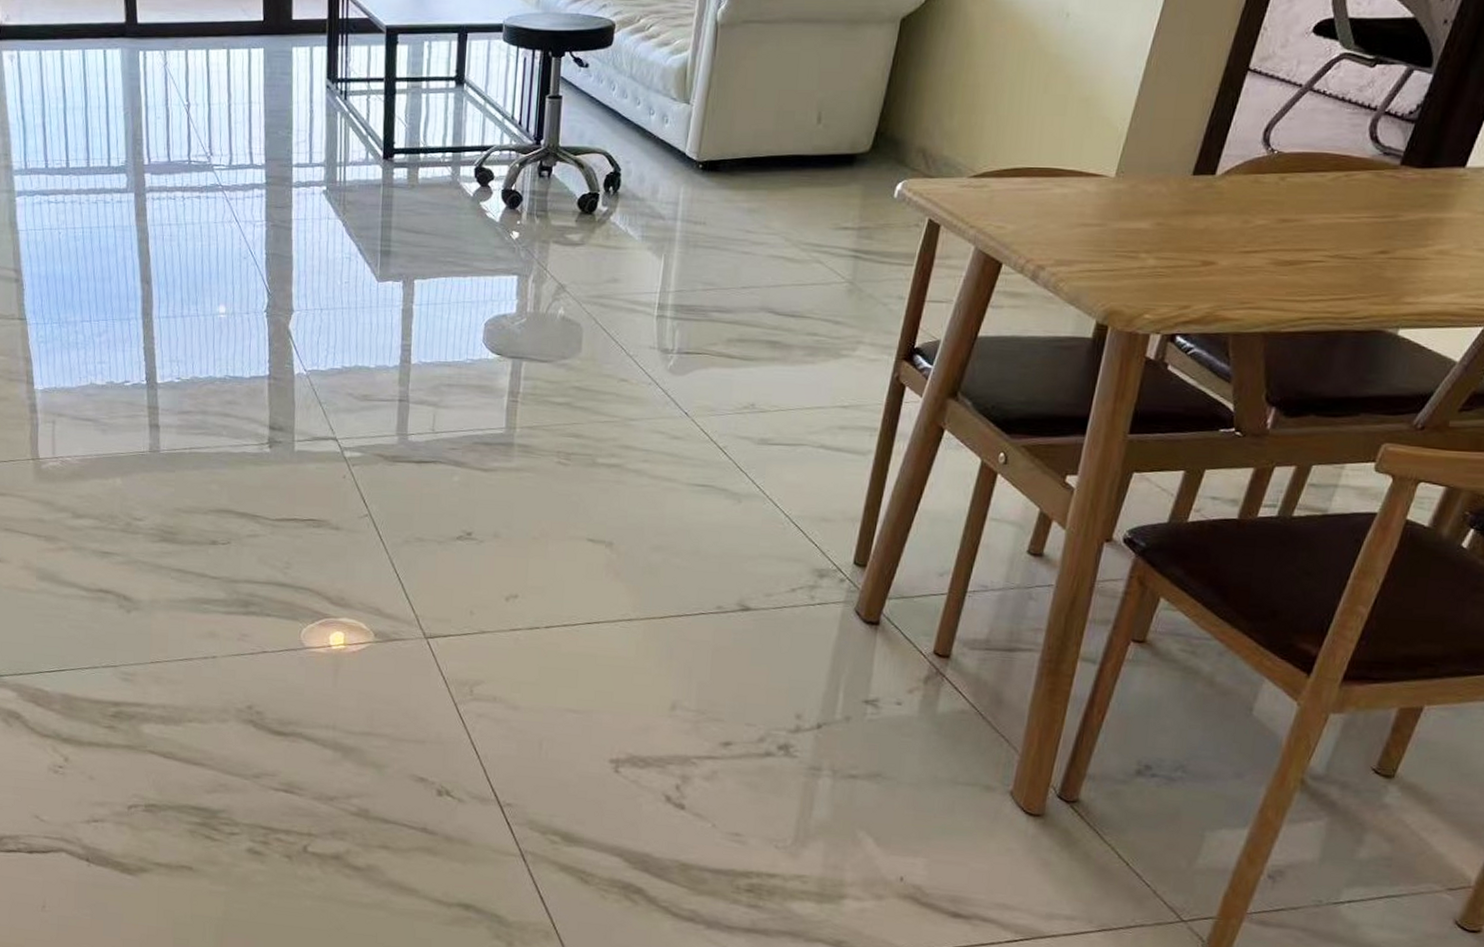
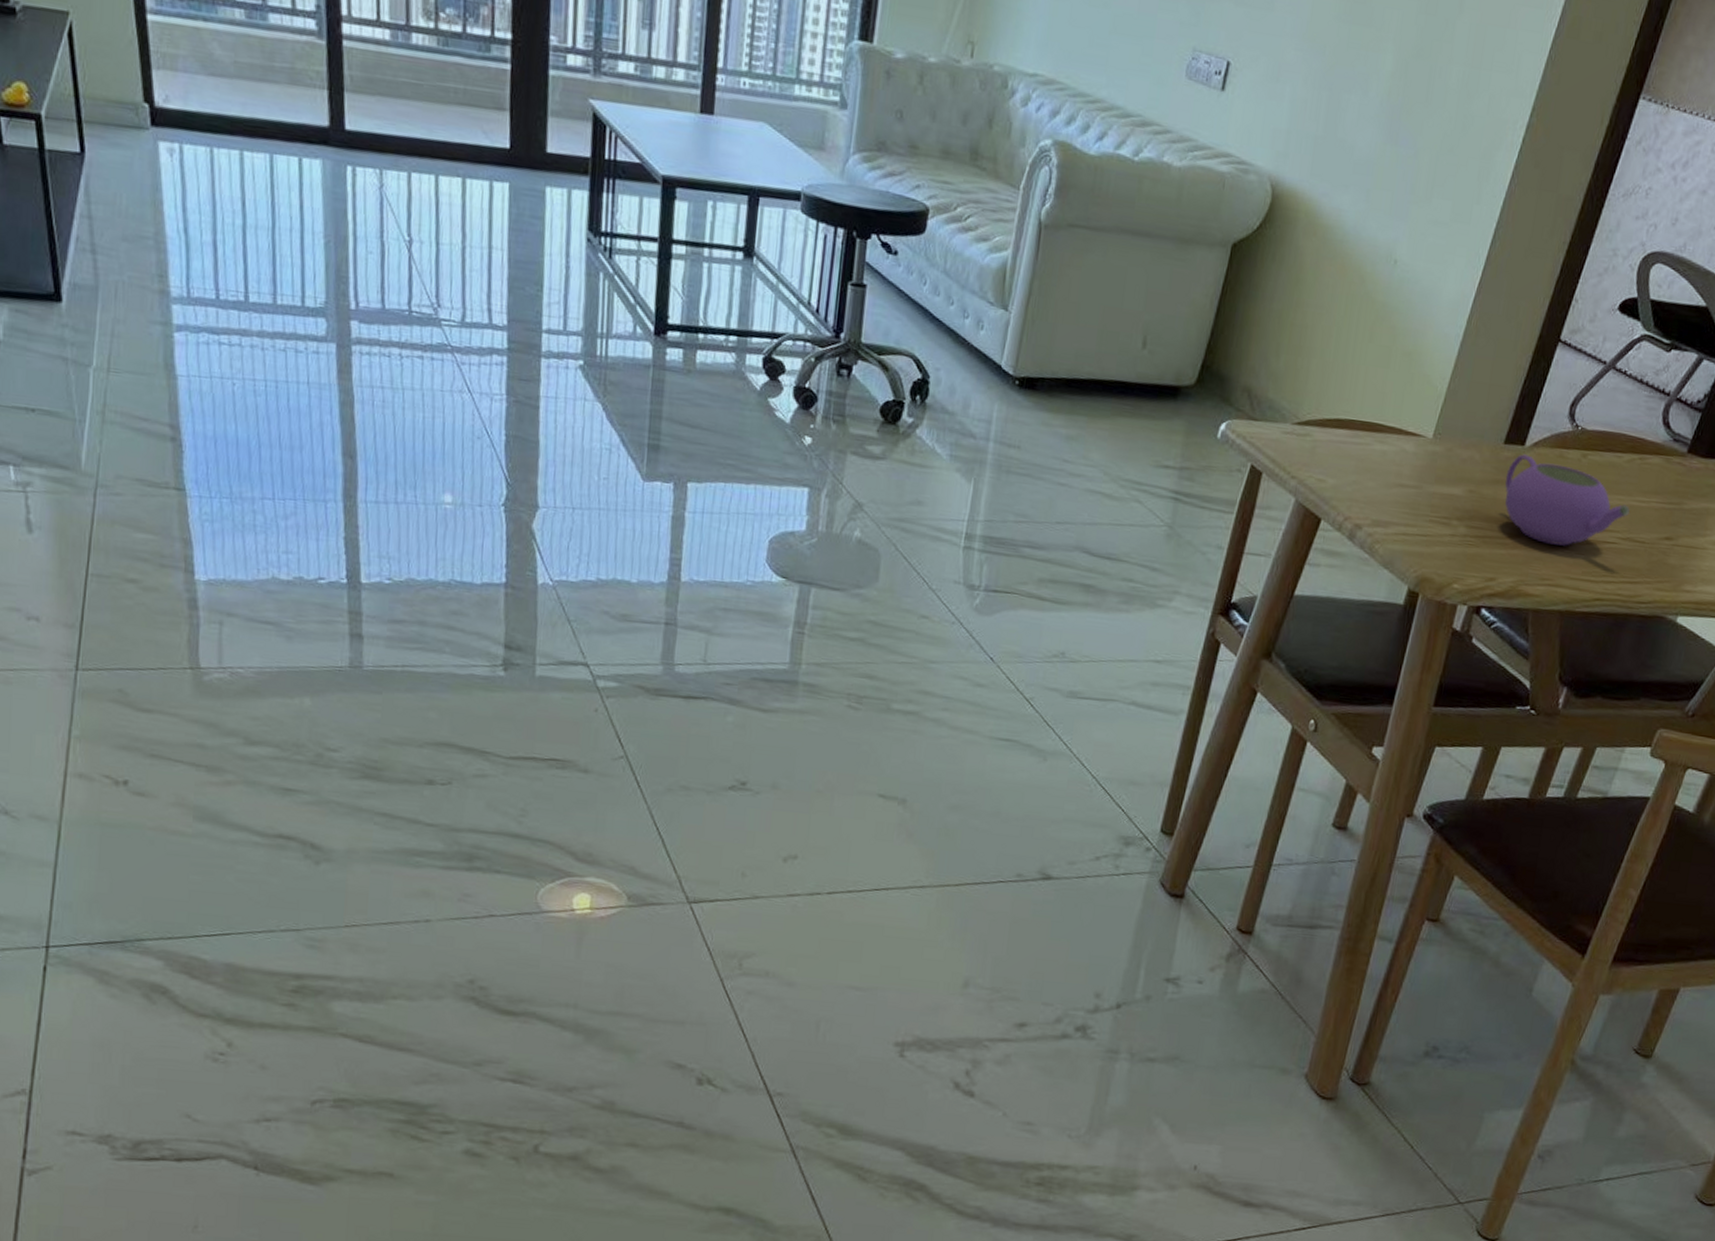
teapot: none [1195,183,1337,269] -> present [1505,454,1630,546]

